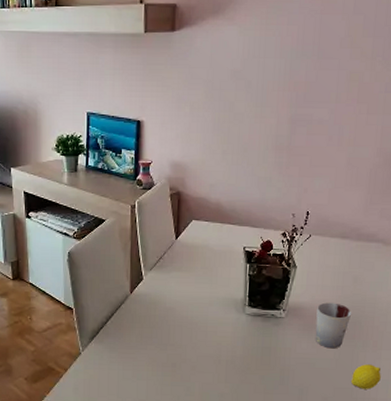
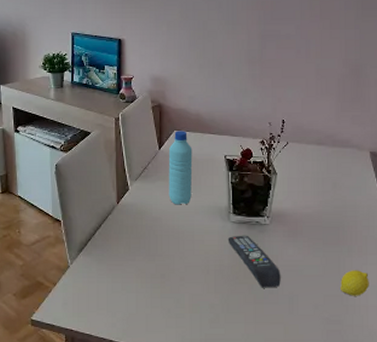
water bottle: none [183,220,211,296] -> present [168,131,193,205]
remote control: none [241,327,293,379] -> present [227,235,281,288]
cup: present [315,302,352,349] -> none [300,208,335,255]

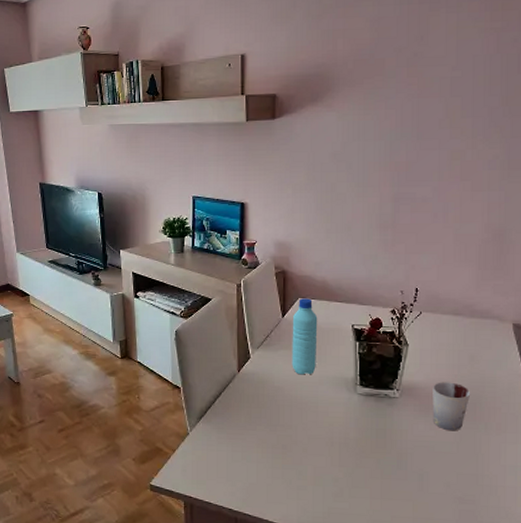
remote control: present [227,235,281,288] -> none [353,407,410,464]
cup: none [300,208,335,255] -> present [432,382,471,431]
fruit: present [340,270,369,296] -> none [476,448,508,476]

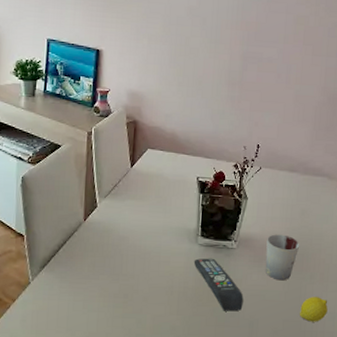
water bottle: present [292,298,318,375] -> none [137,149,165,225]
remote control: none [353,407,410,464] -> present [193,258,244,312]
fruit: none [476,448,508,476] -> present [300,297,328,322]

